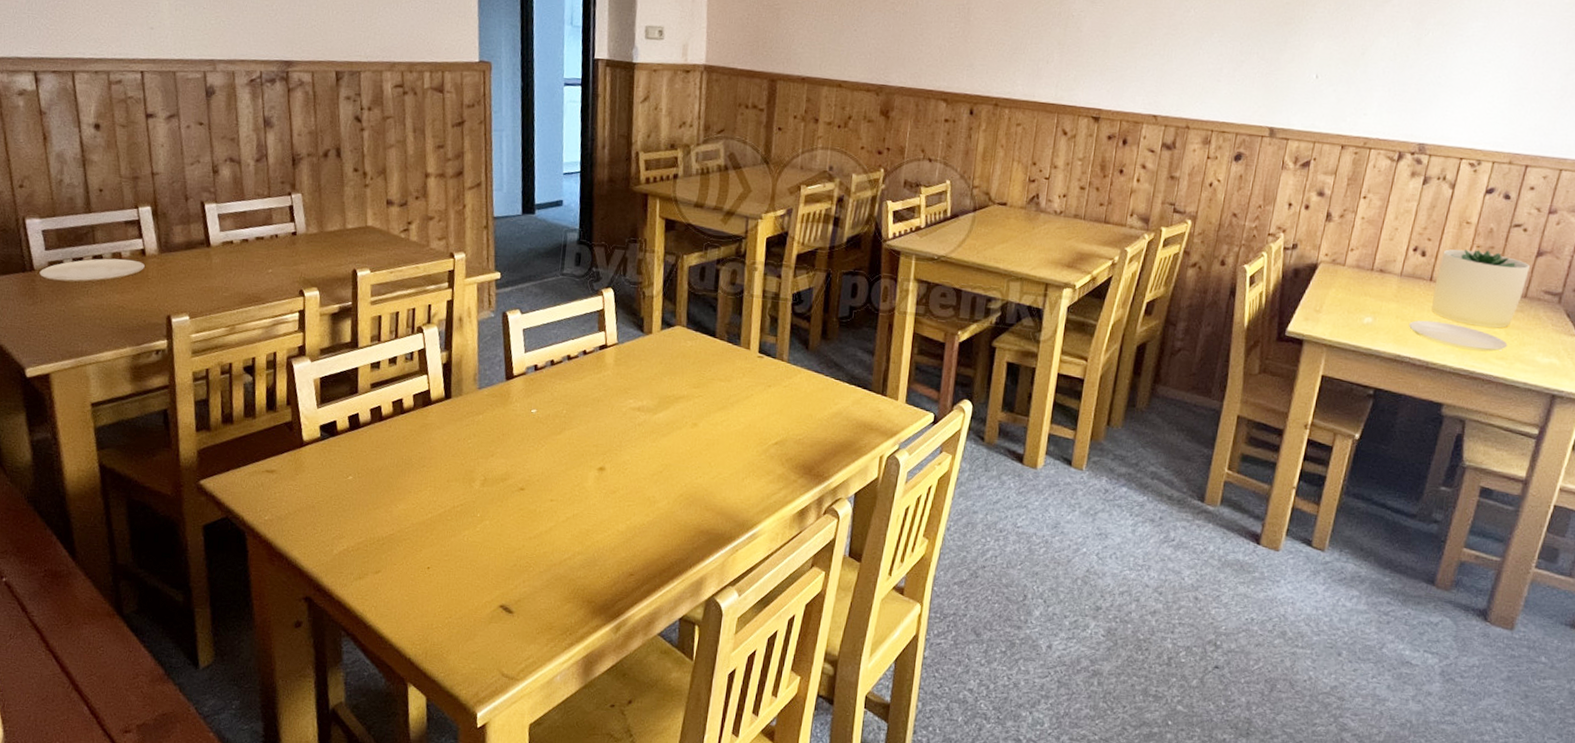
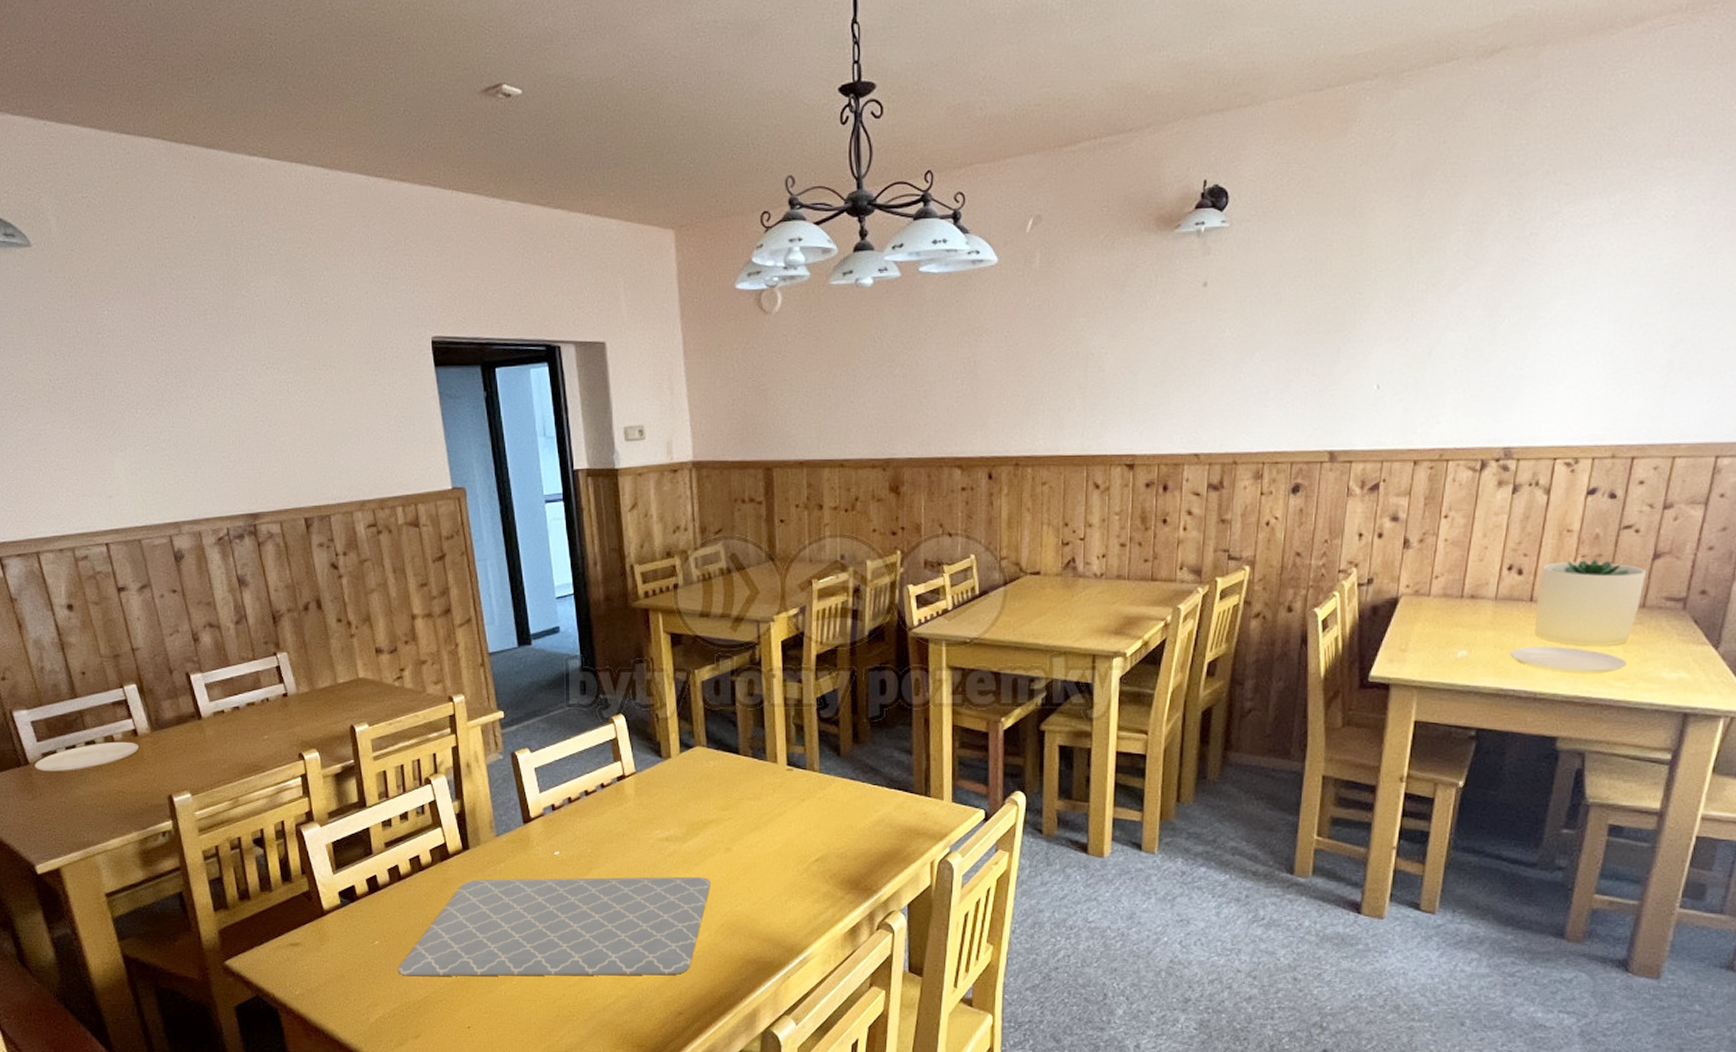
placemat: none [367,427,675,538] -> present [398,877,711,977]

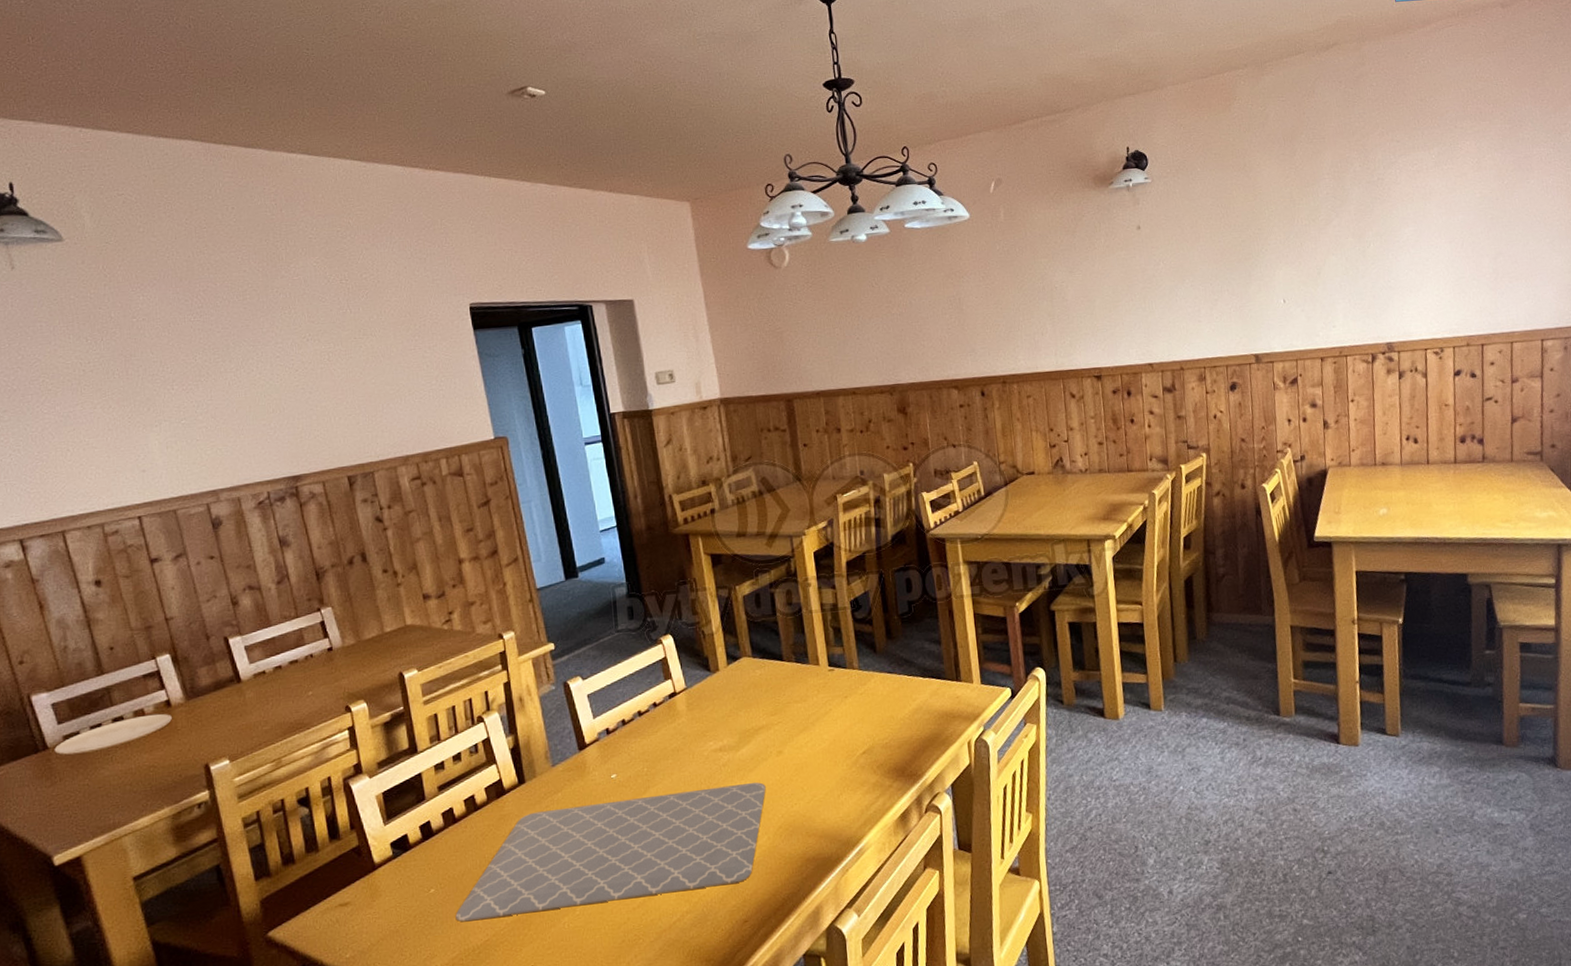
plate: present [1509,646,1627,675] -> none [1419,498,1509,521]
planter: present [1535,558,1646,647] -> none [1431,426,1509,497]

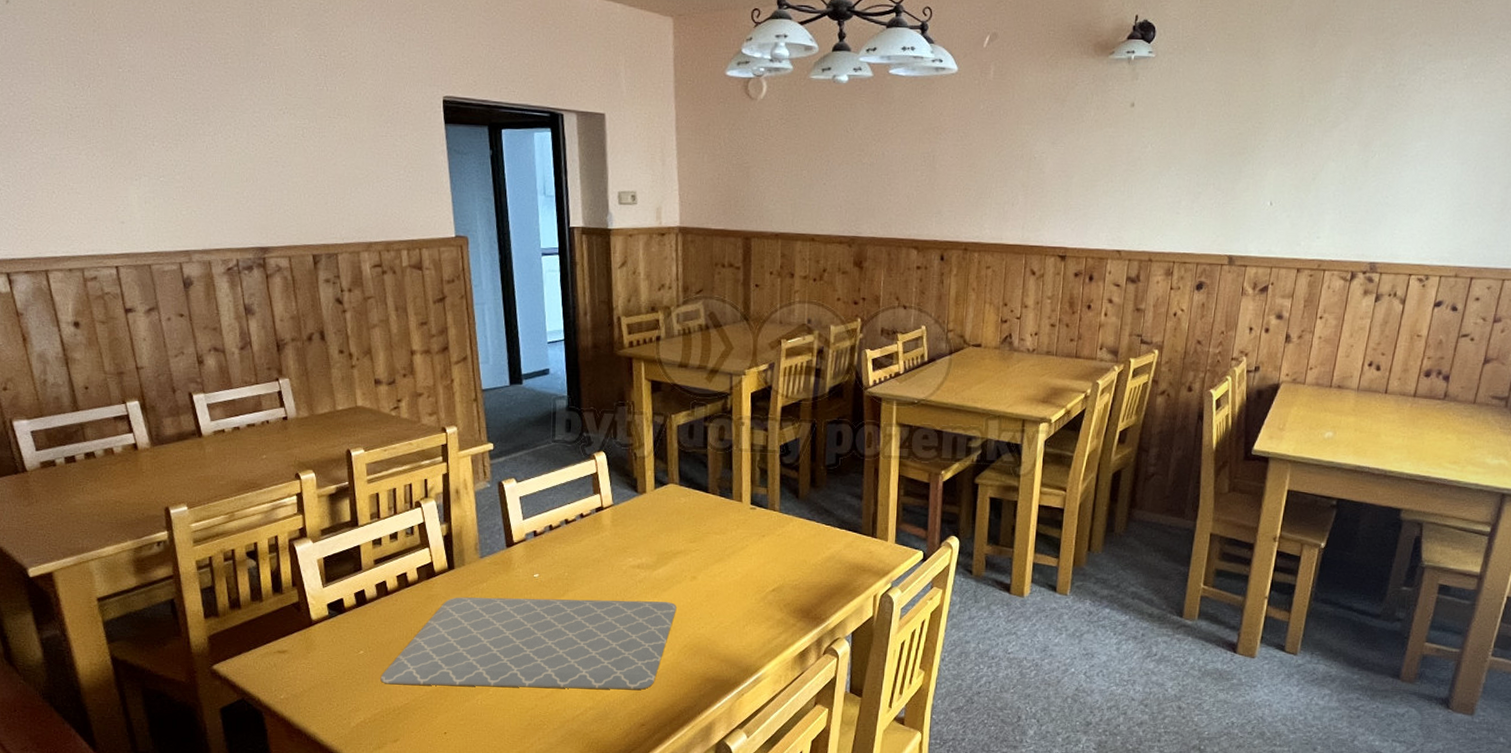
plate: present [54,713,172,755] -> none [32,454,138,481]

